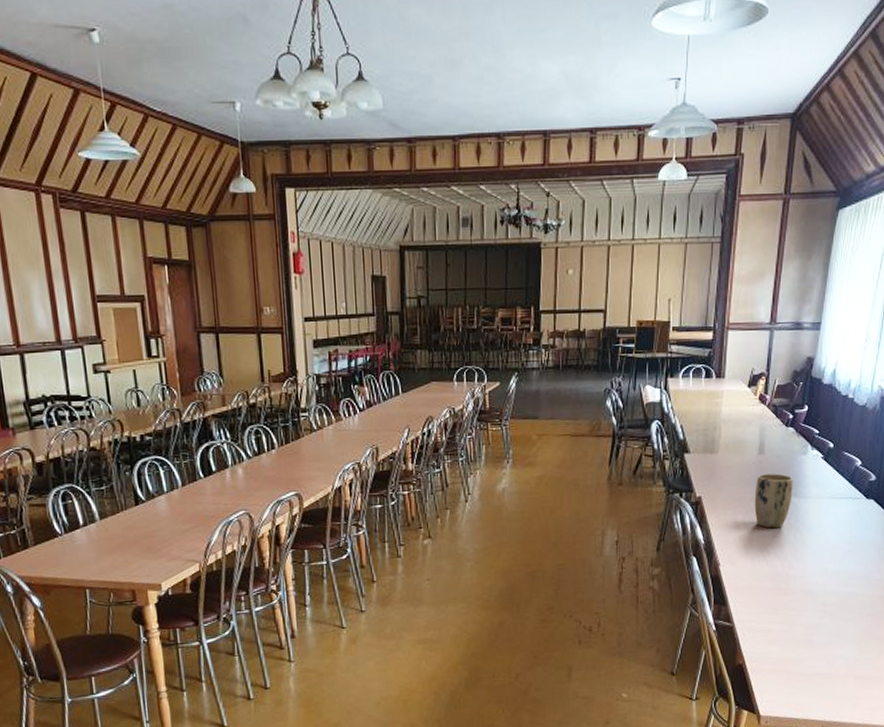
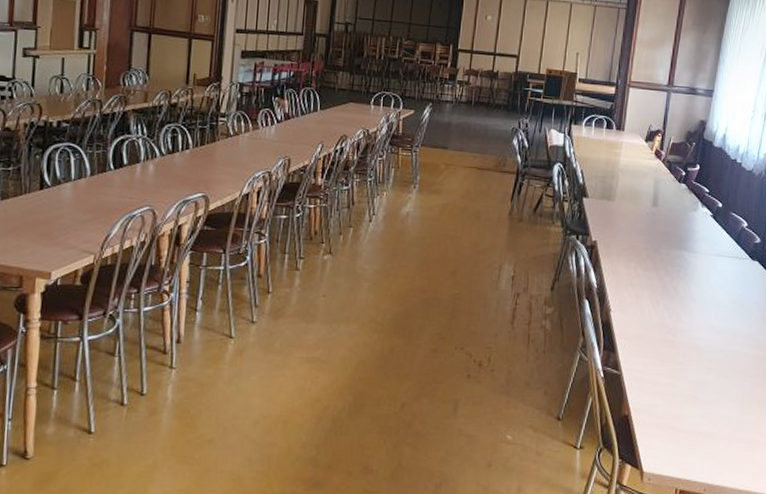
plant pot: present [754,473,793,529] -> none [646,225,684,280]

